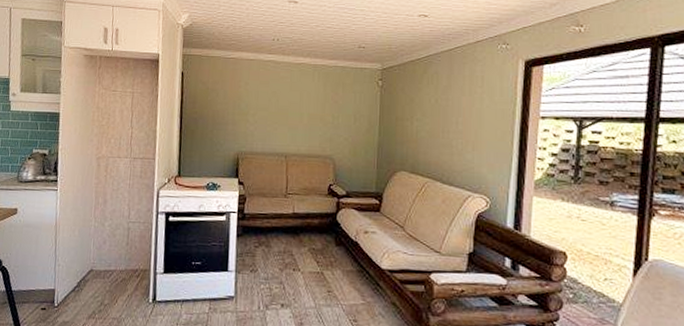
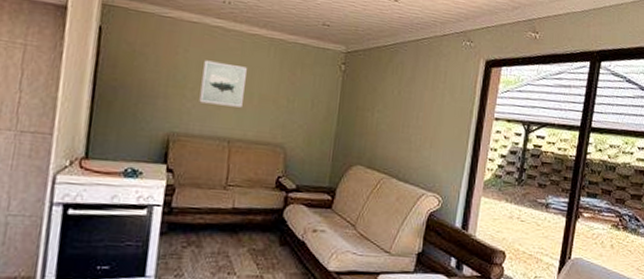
wall art: none [259,90,296,127] -> present [199,60,247,108]

